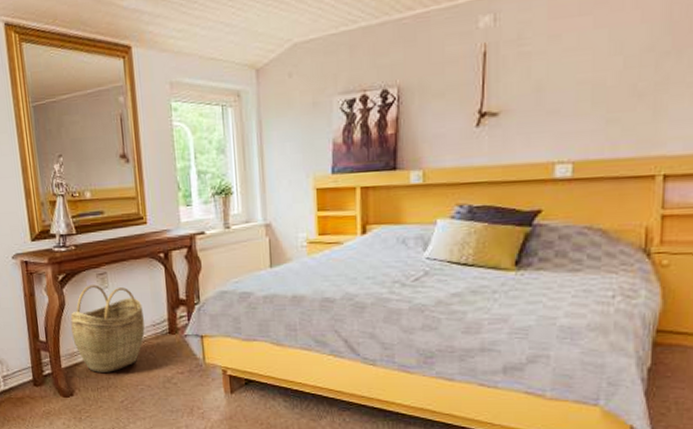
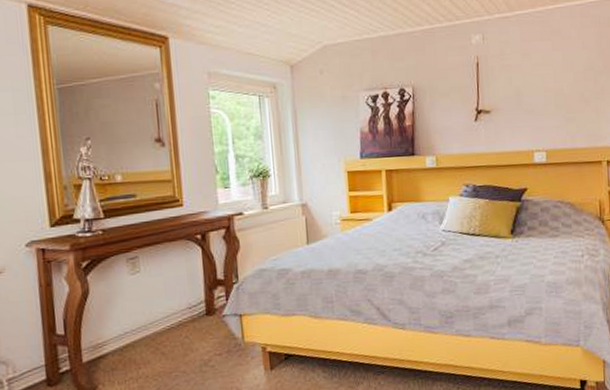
woven basket: present [70,284,145,372] -> none [95,270,180,364]

